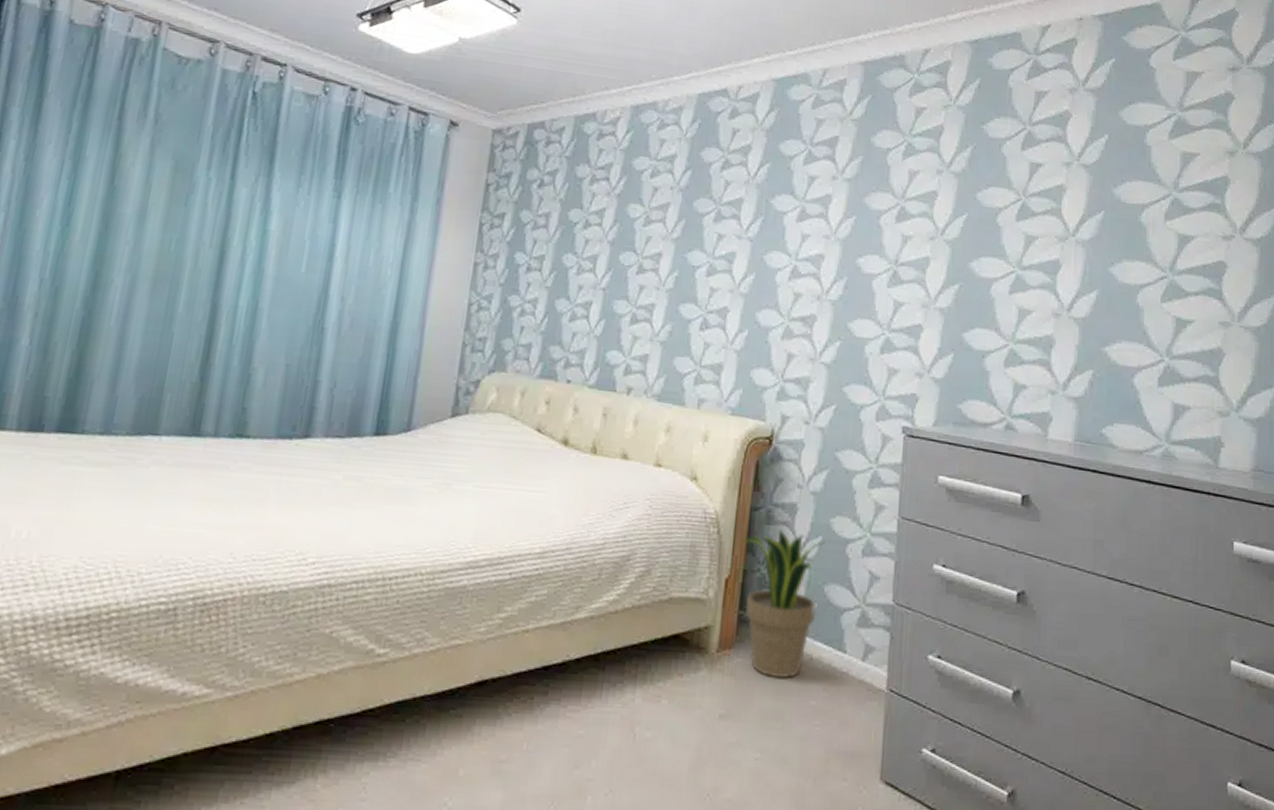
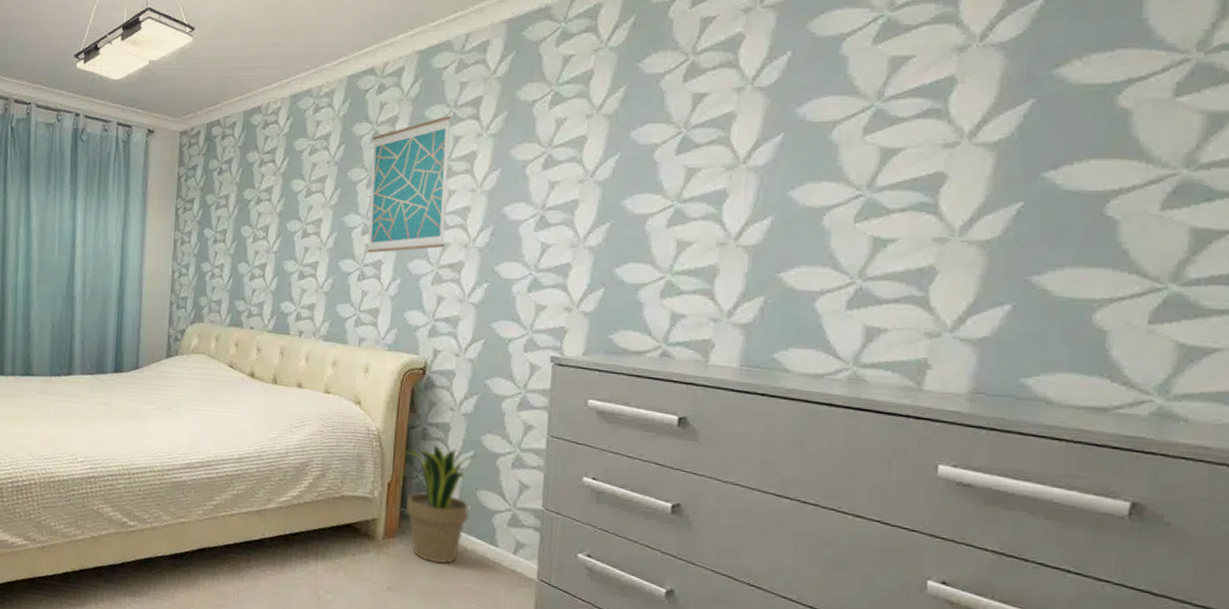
wall art: none [711,152,807,299] -> present [367,116,452,254]

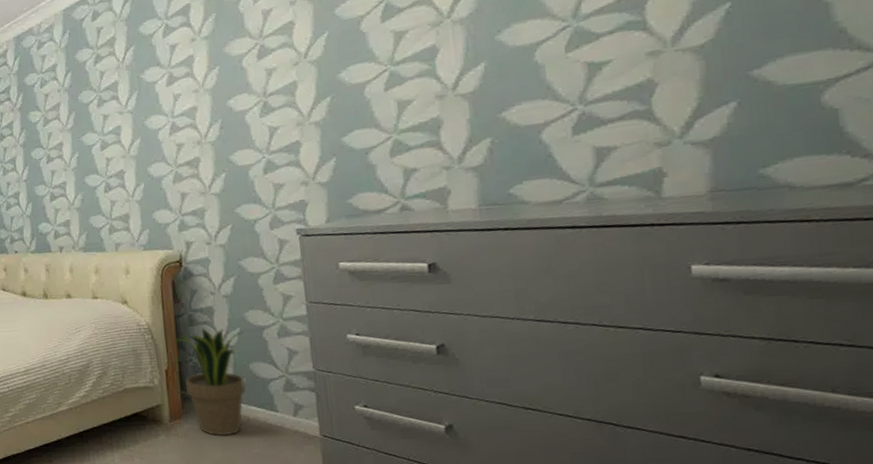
wall art: present [367,116,452,254] -> none [95,27,179,166]

